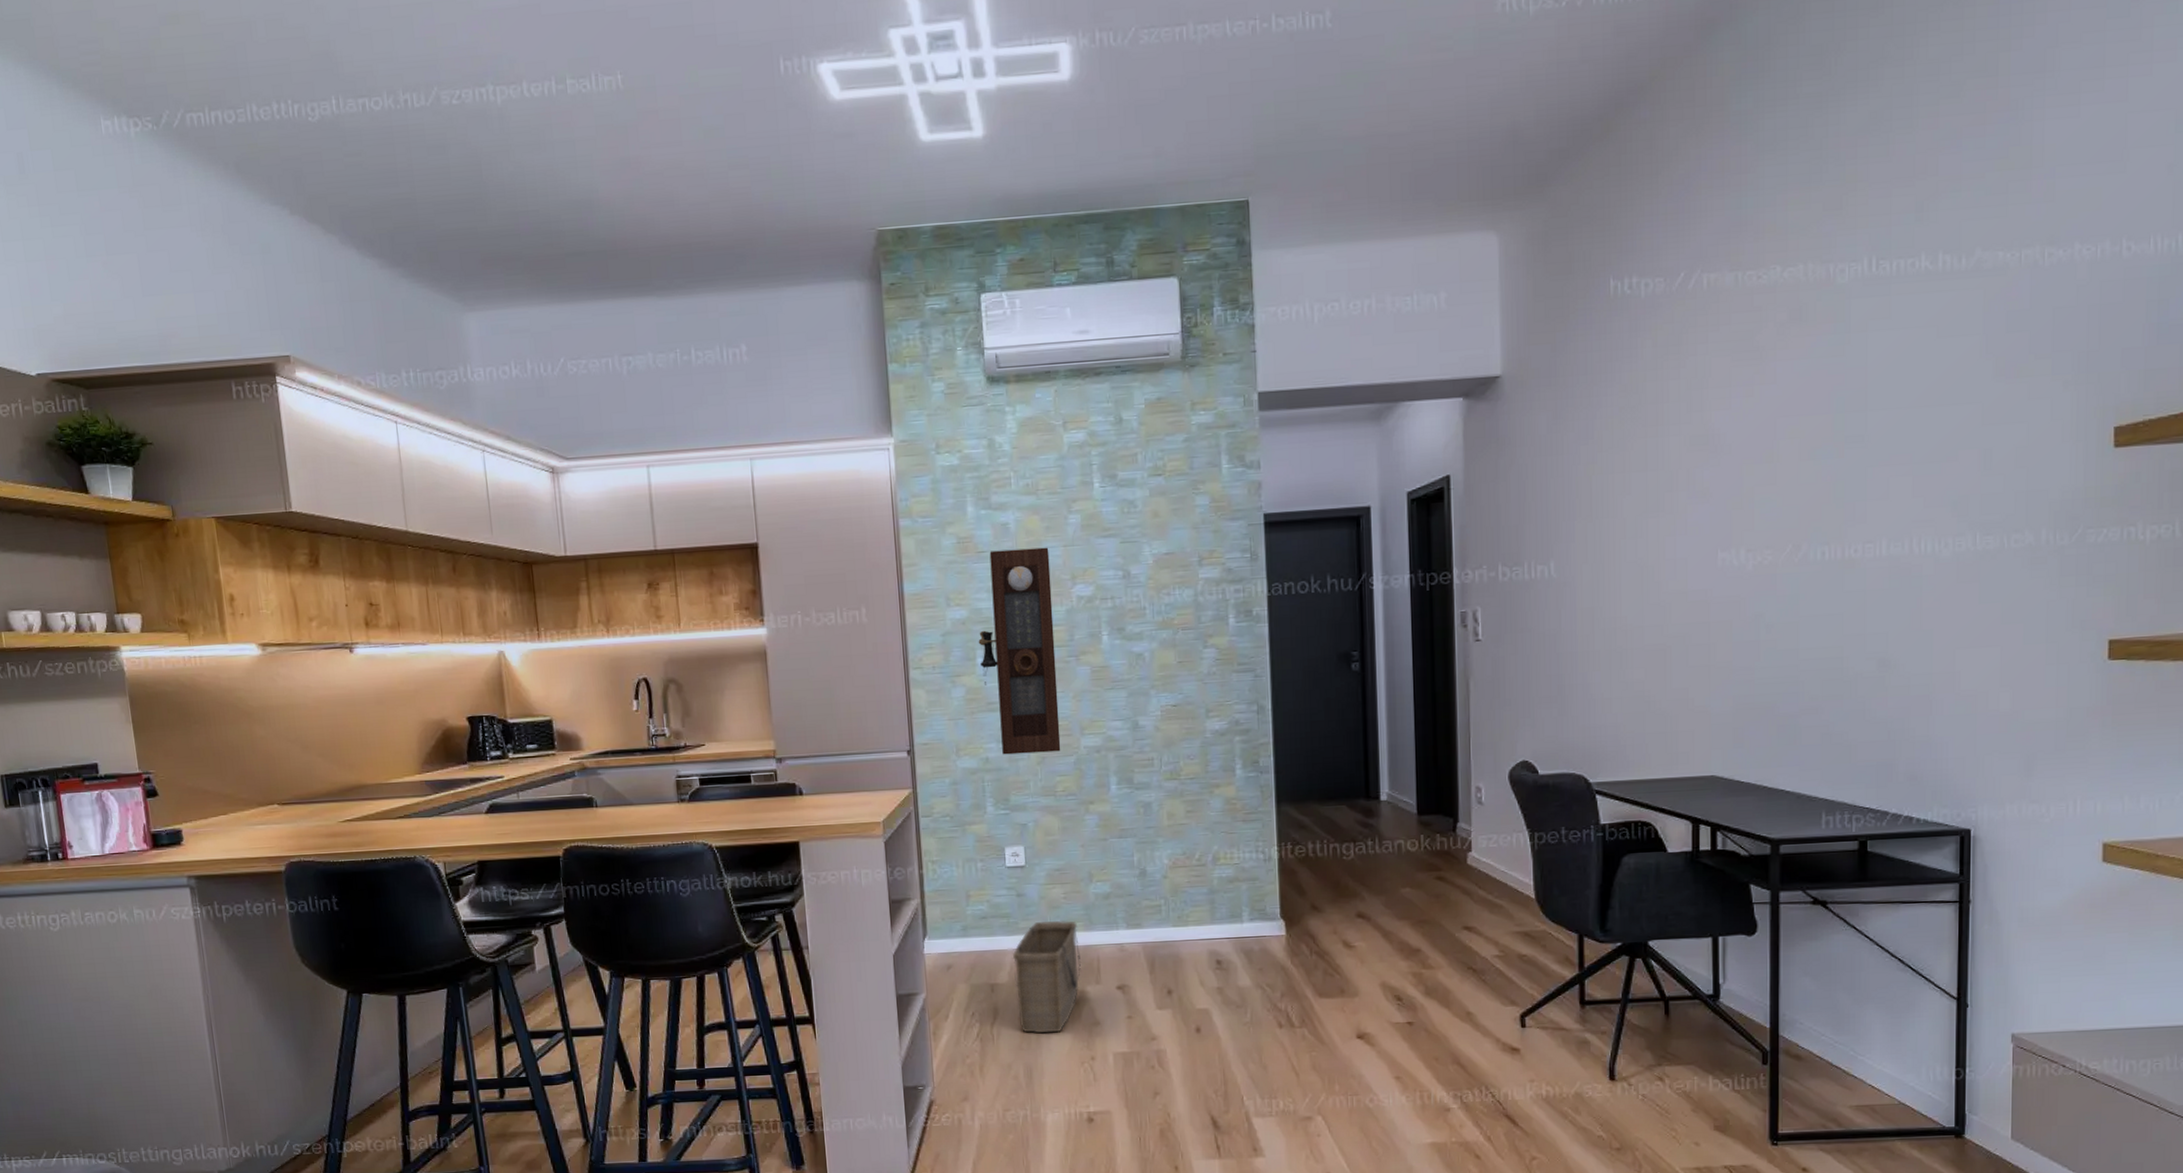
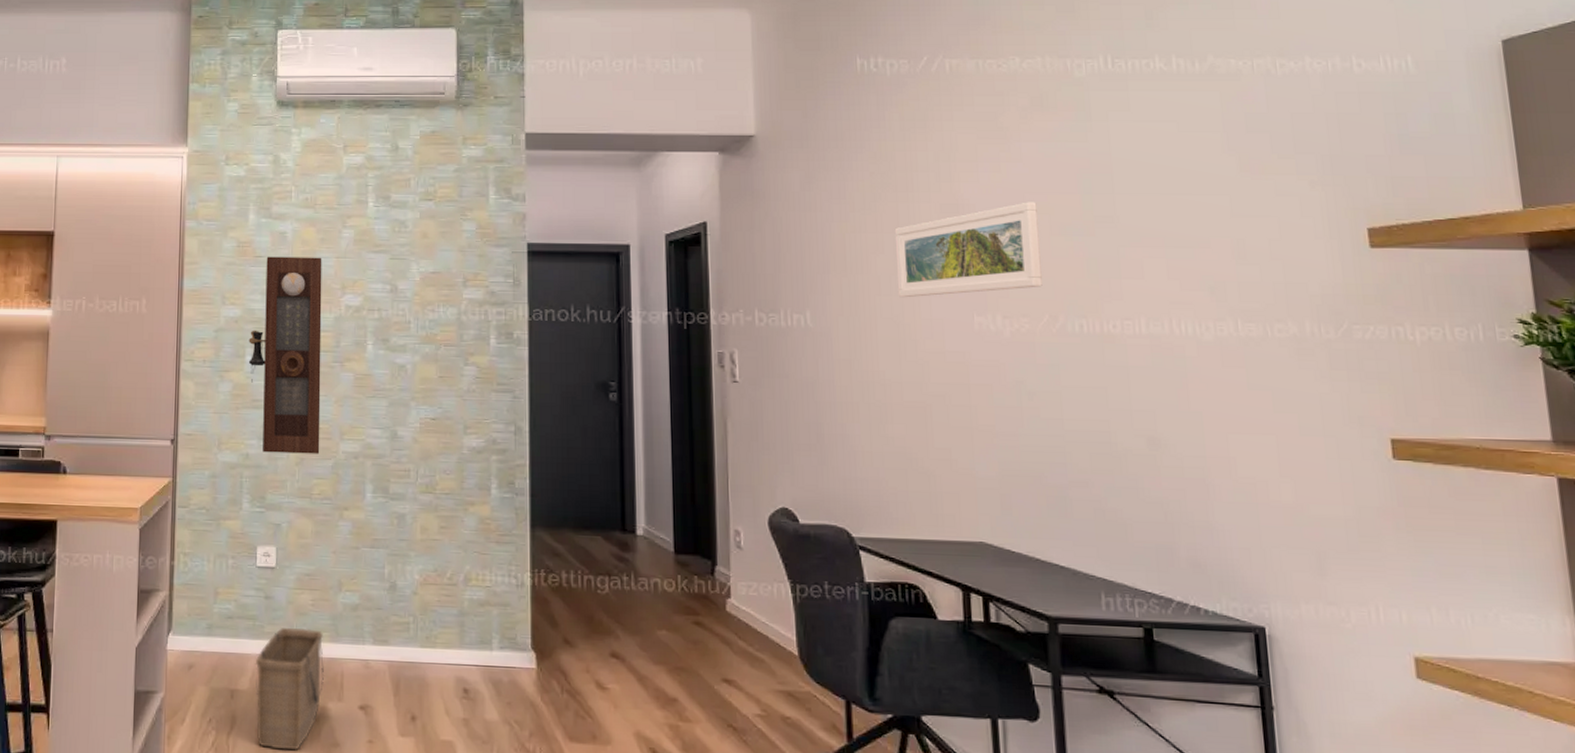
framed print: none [1642,426,1788,540] -> present [894,202,1043,298]

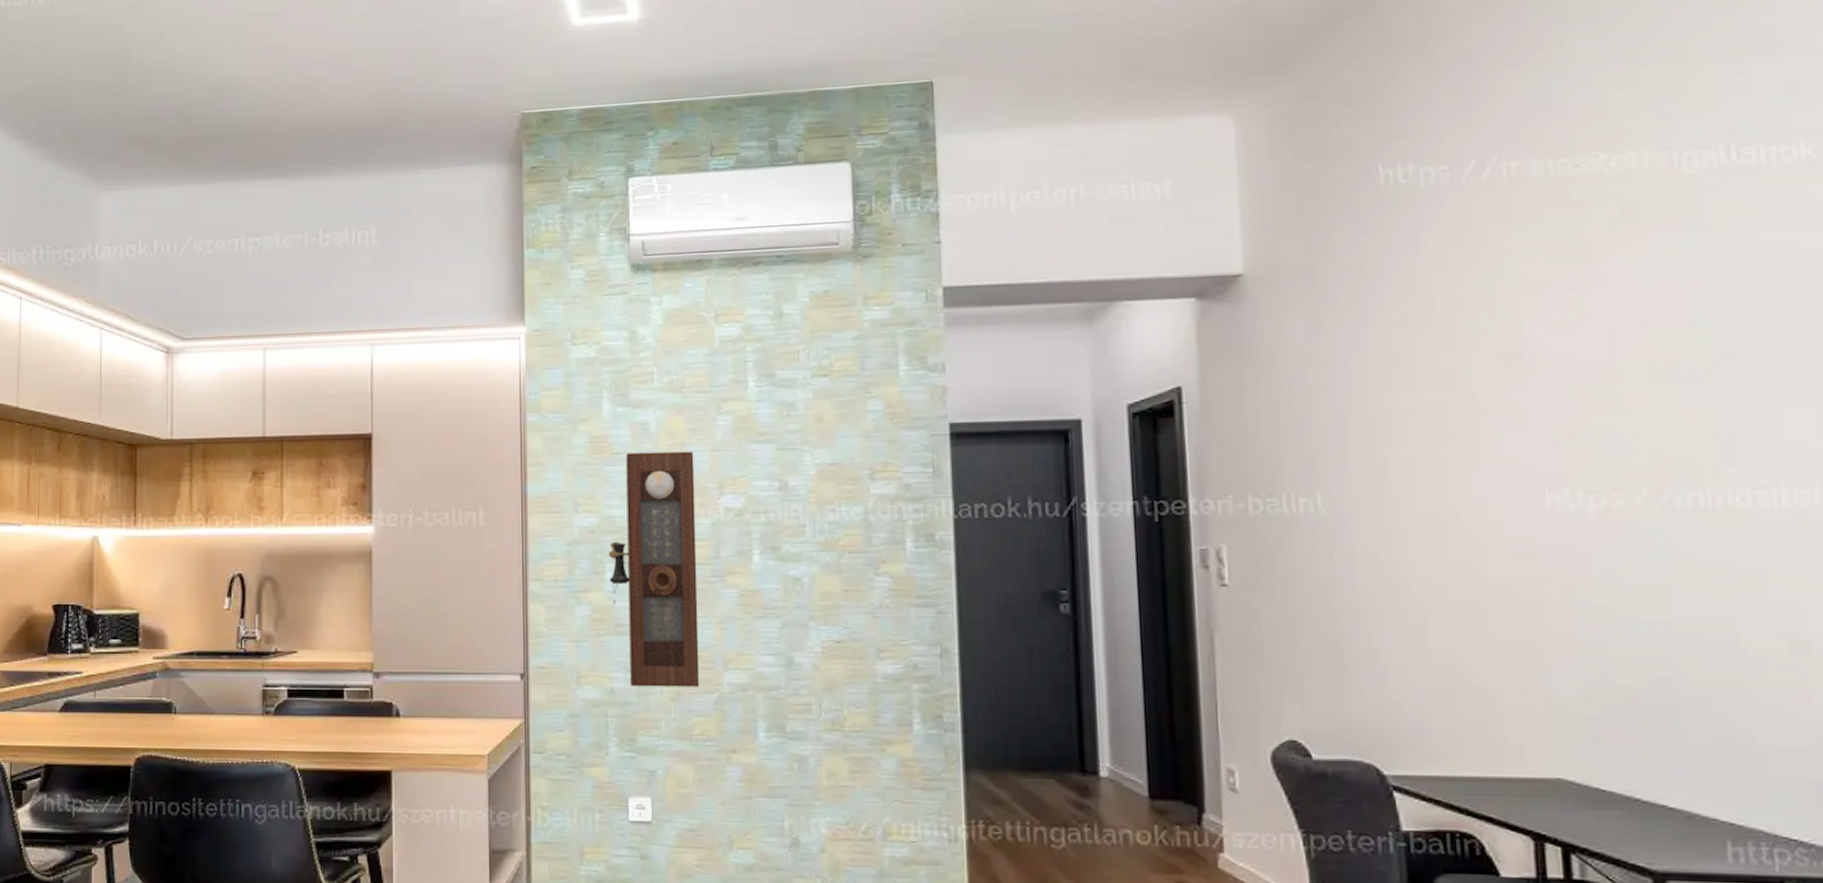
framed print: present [894,202,1043,298] -> none [1434,341,1641,472]

